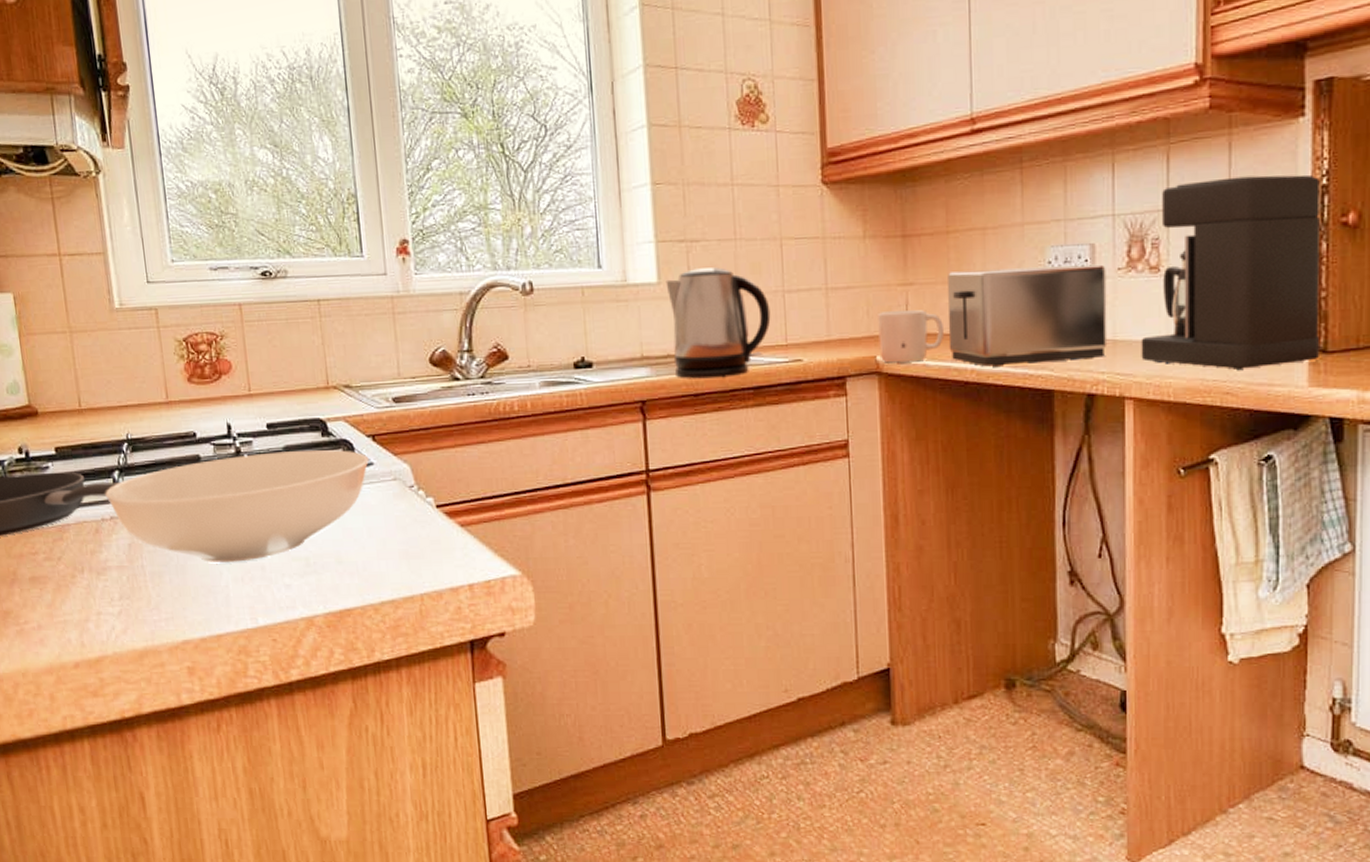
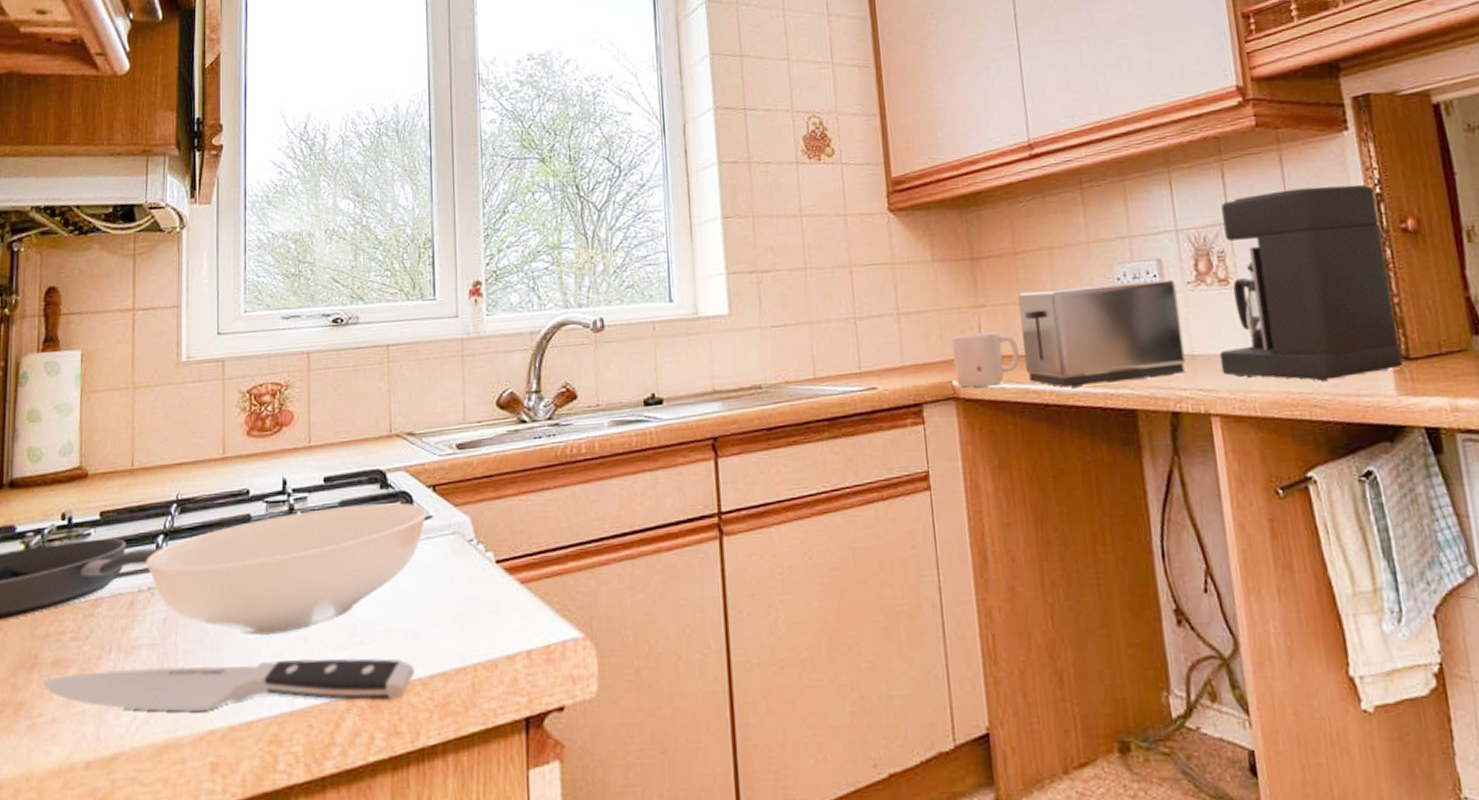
kitchen knife: none [24,583,366,625] -> present [43,658,415,713]
kettle: present [665,267,771,380] -> none [737,296,844,413]

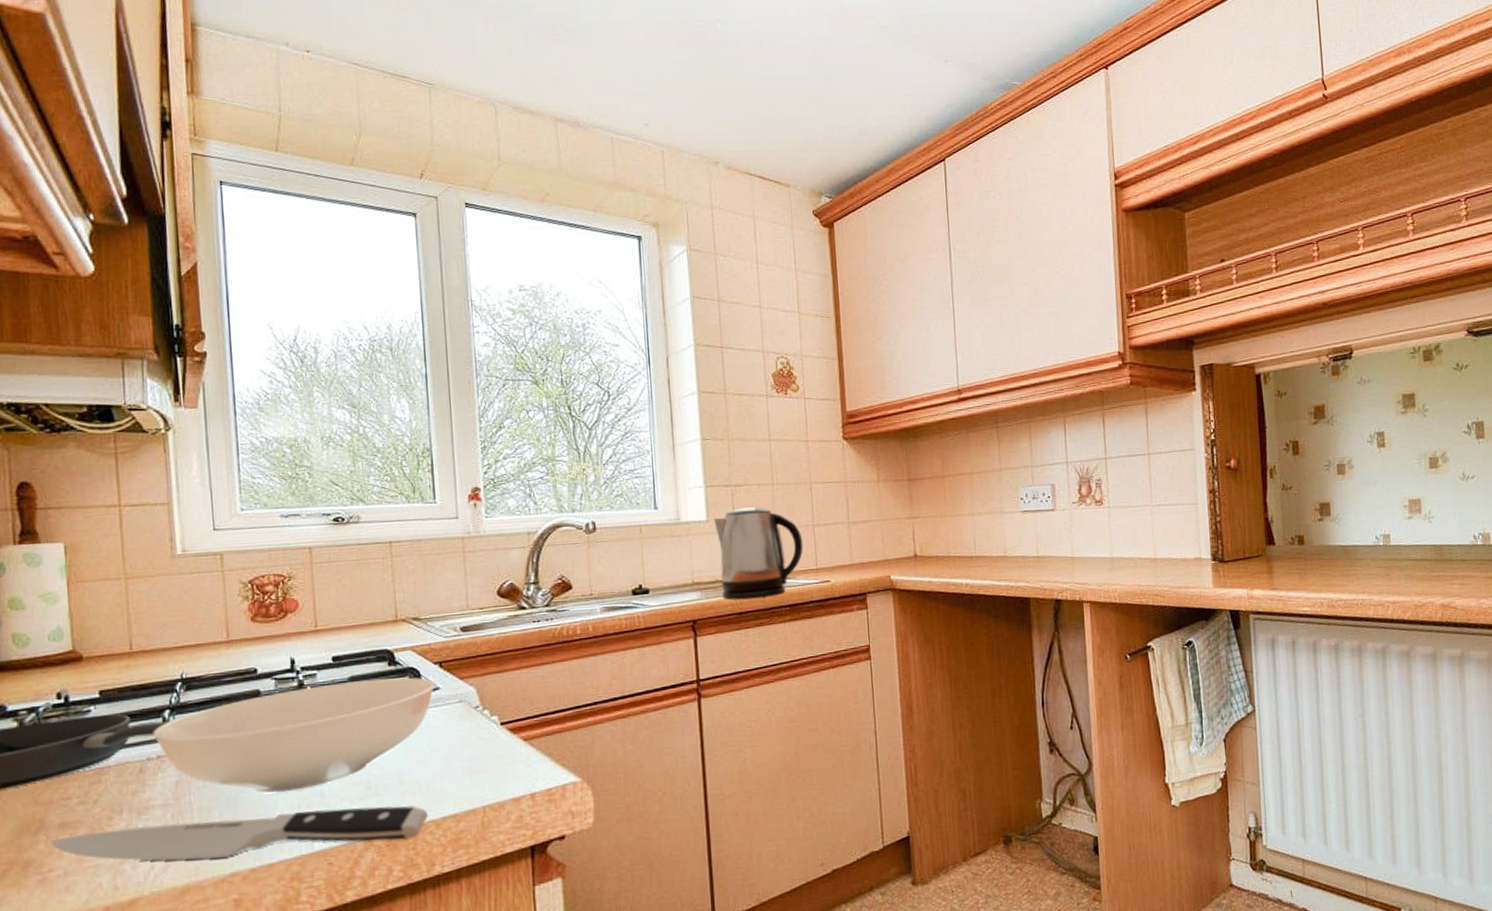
kettle: none [737,296,844,413] -> present [713,507,804,601]
mug: present [949,331,1020,388] -> none [889,537,944,581]
toaster: present [1017,279,1186,388] -> none [944,499,1068,581]
coffee maker: present [1219,184,1403,381] -> none [1092,432,1219,577]

